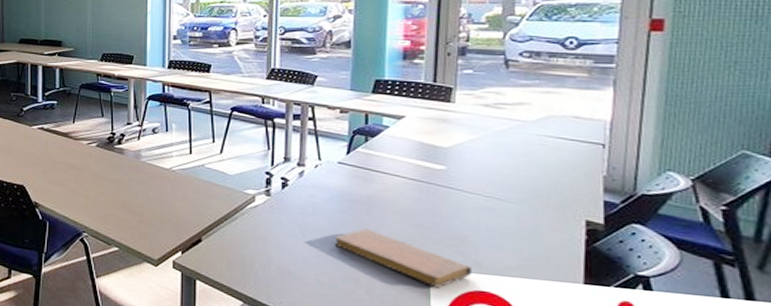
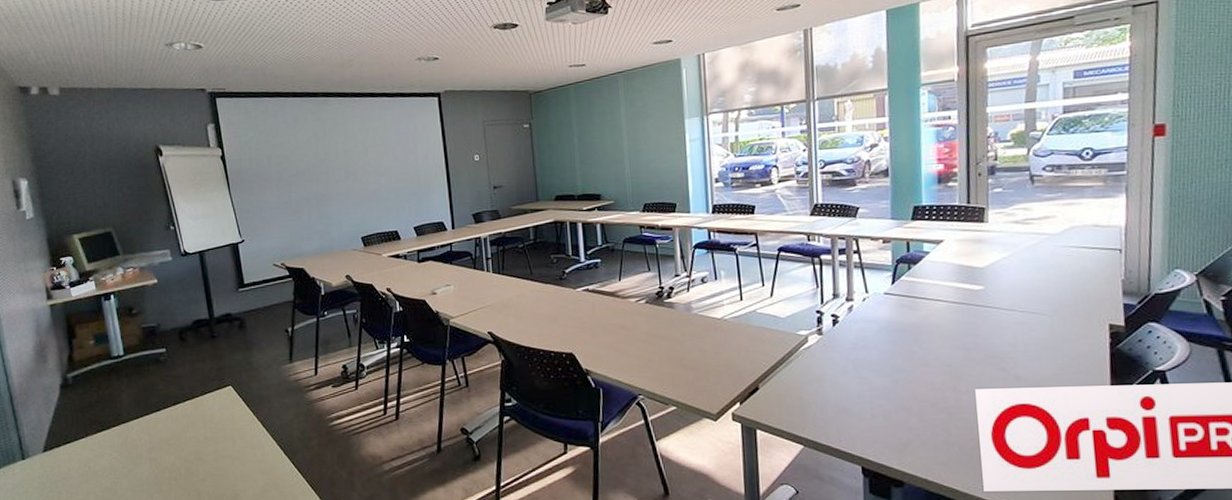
notebook: present [335,228,471,288] -> none [886,356,1013,407]

